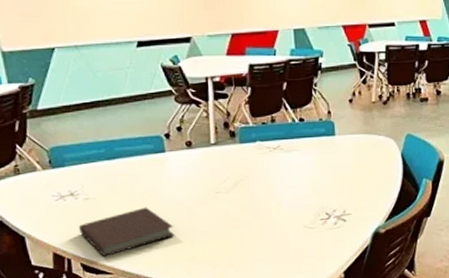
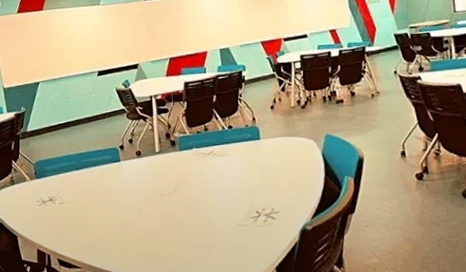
notebook: present [78,207,175,258] -> none [55,209,129,254]

